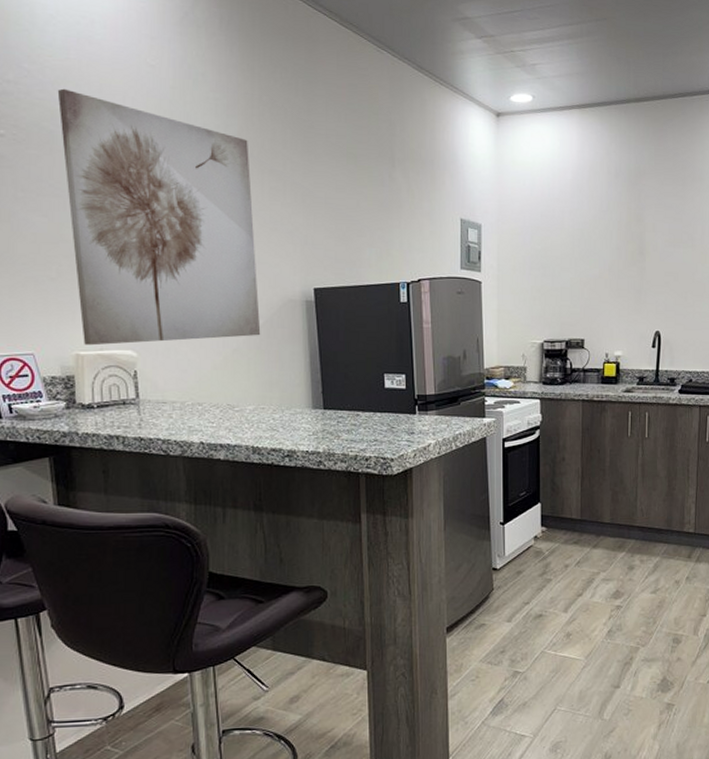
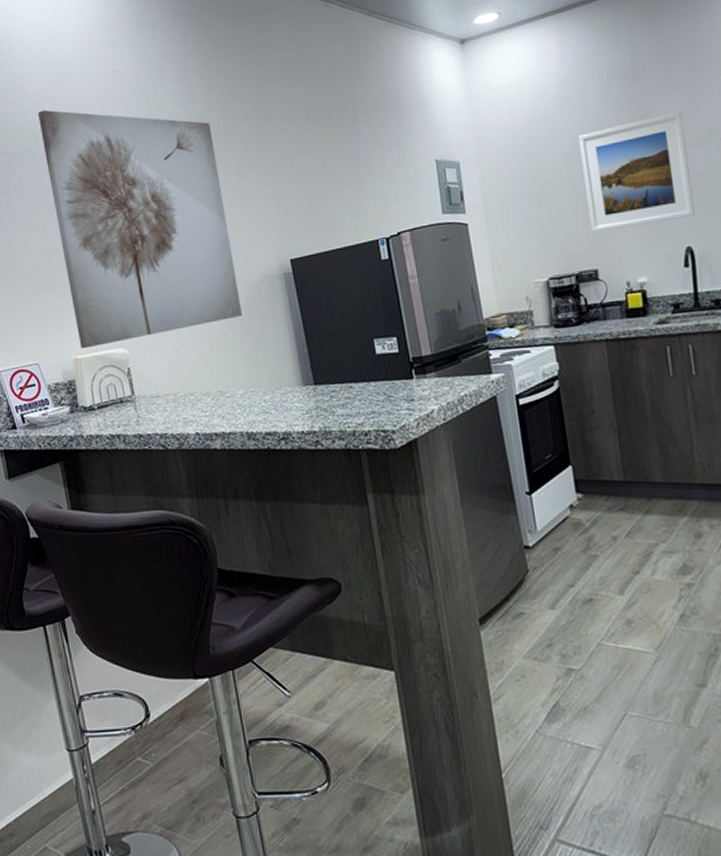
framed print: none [584,215,669,308] -> present [578,111,695,233]

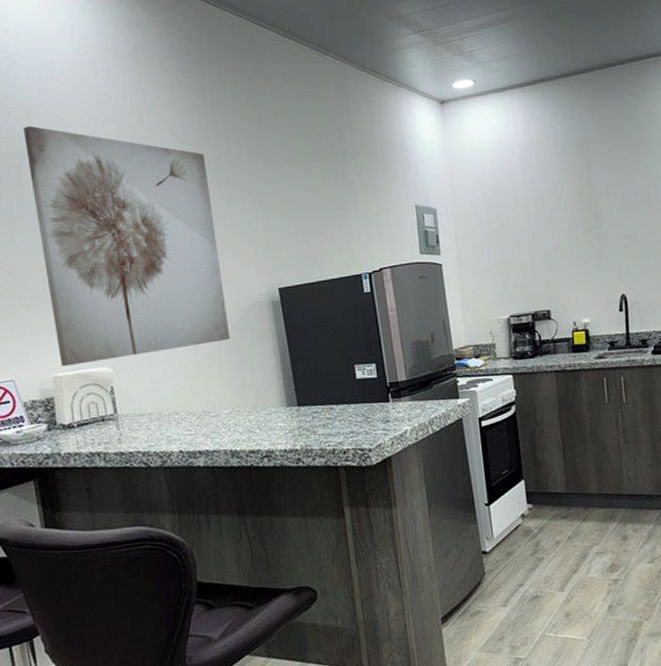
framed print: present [578,111,695,233] -> none [537,180,629,279]

